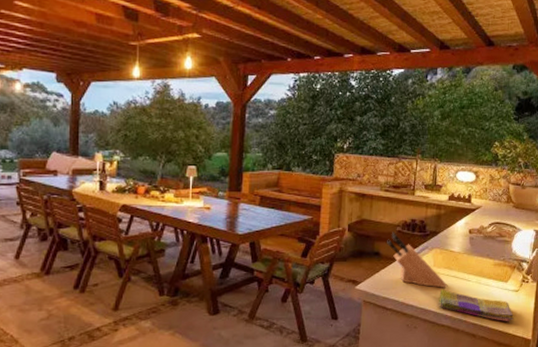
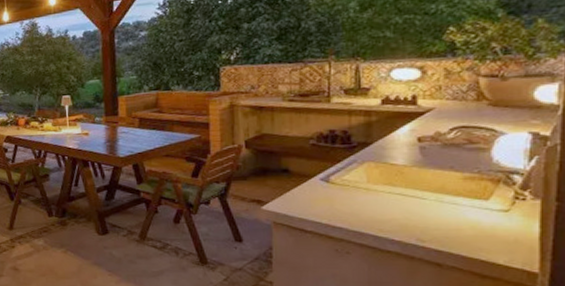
knife block: present [387,231,448,288] -> none [298,145,391,208]
dish towel: present [438,289,516,322] -> none [379,209,508,250]

